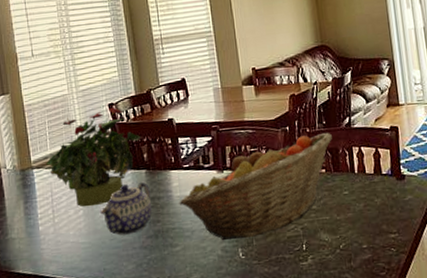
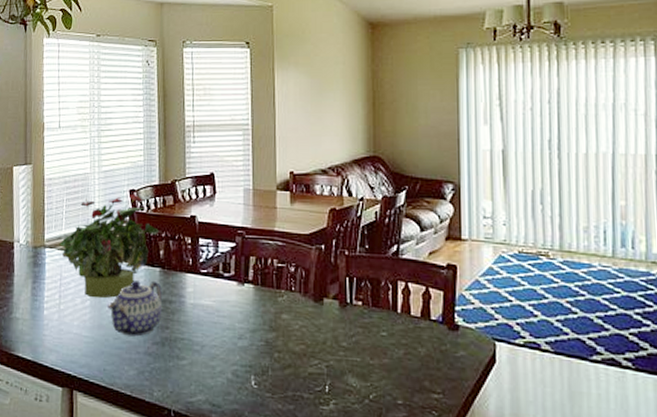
fruit basket: present [179,132,332,241] -> none [191,258,374,366]

